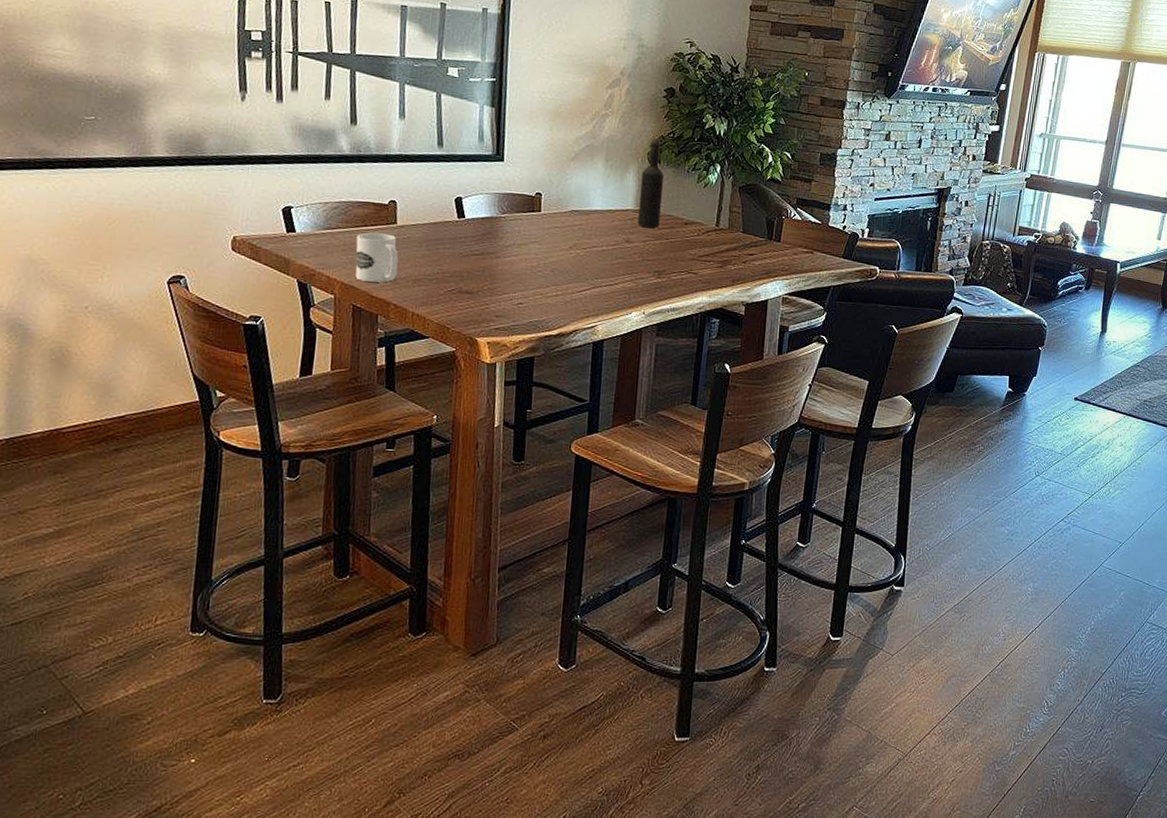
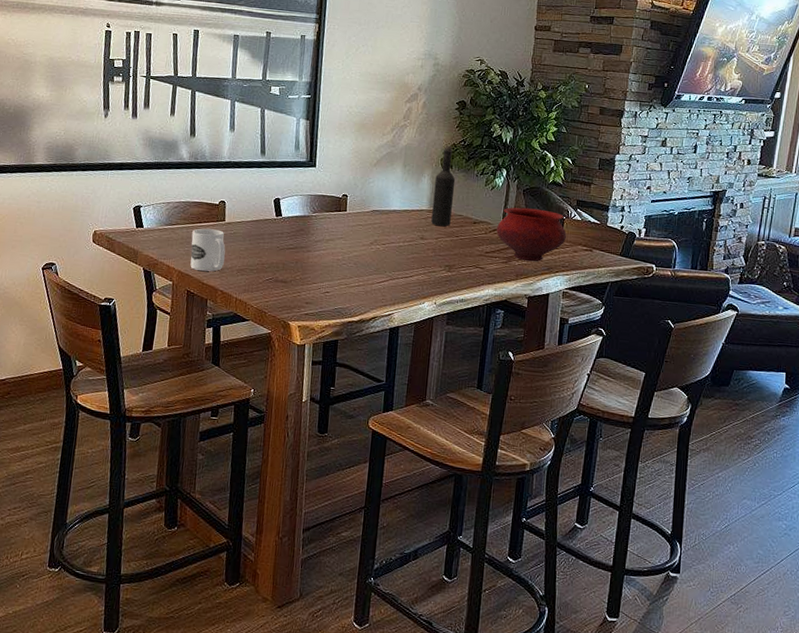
bowl: none [710,206,786,266] -> present [496,207,566,262]

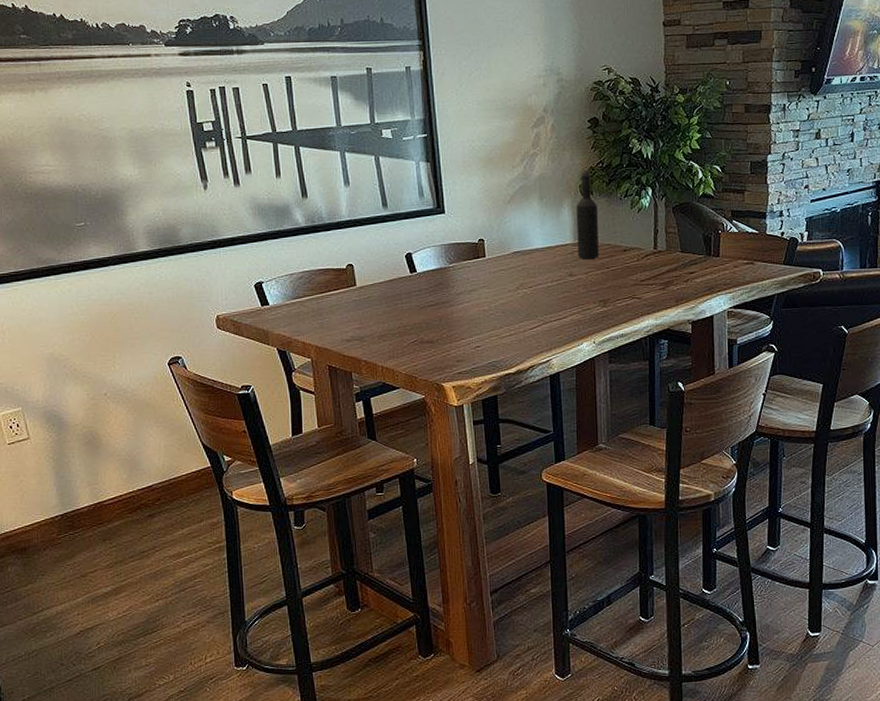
mug: present [190,228,226,272] -> none [323,296,364,343]
bowl: present [496,207,566,262] -> none [649,226,724,284]

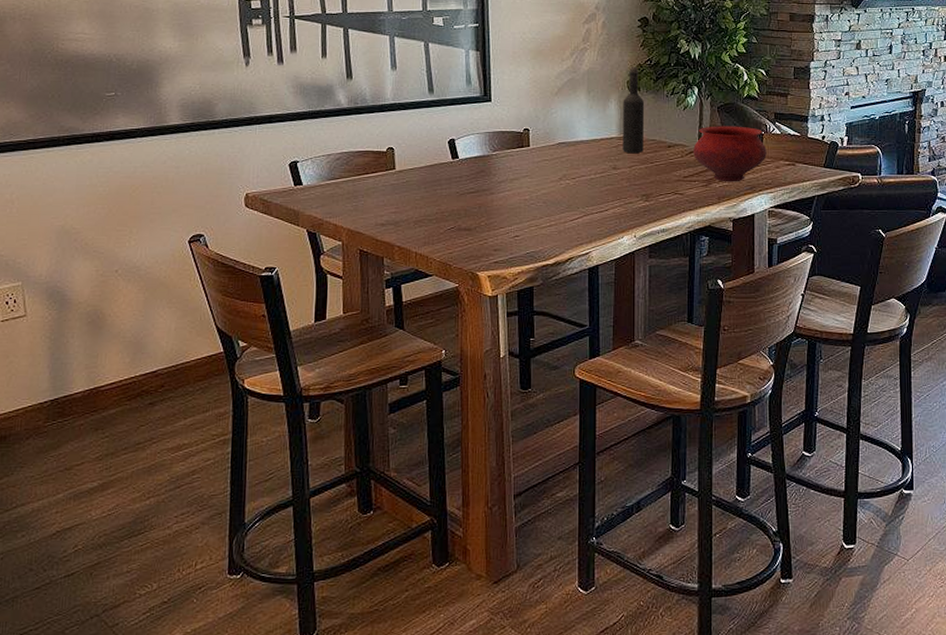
bowl: none [649,226,724,284] -> present [693,126,767,182]

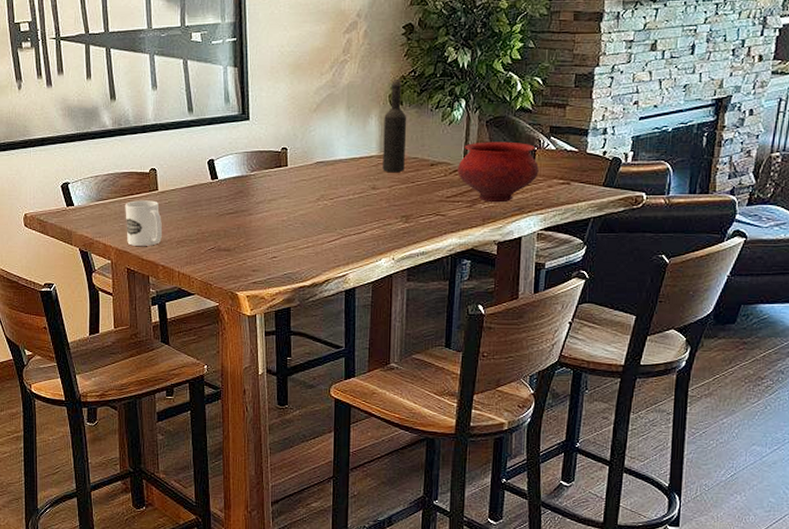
mug: none [359,179,400,226] -> present [125,200,163,246]

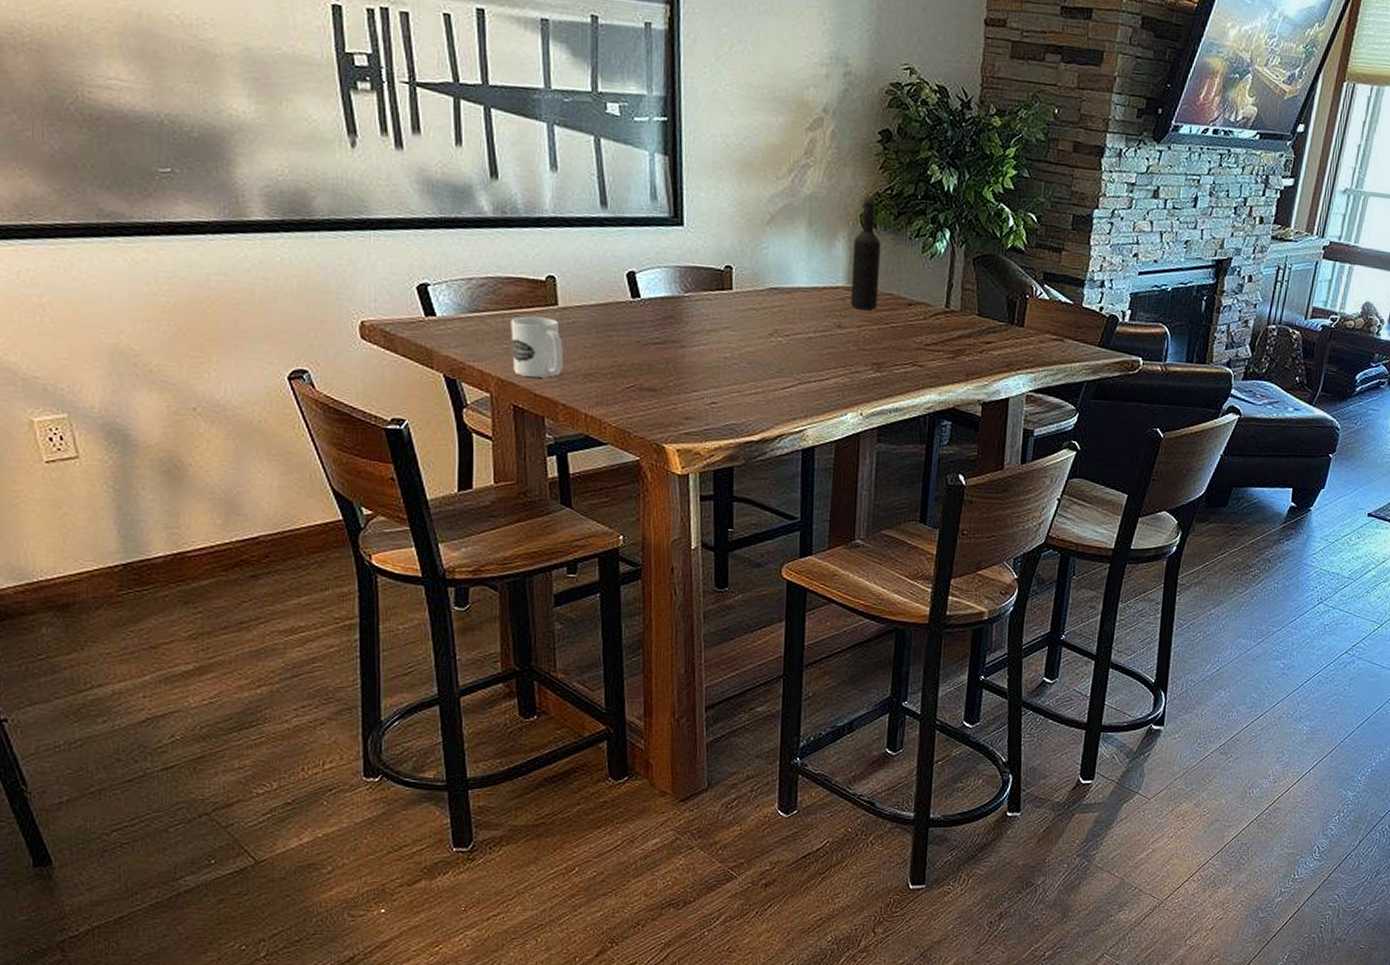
bowl: present [458,141,539,203] -> none [939,282,1030,357]

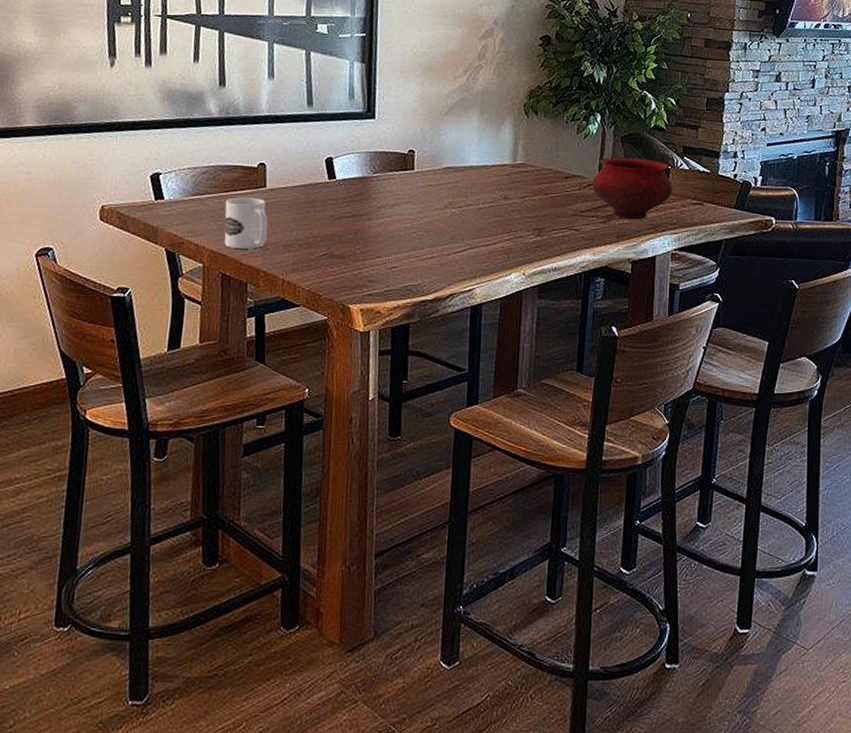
wine bottle: present [851,194,882,310] -> none [515,88,542,183]
bowl: none [939,282,1030,357] -> present [592,157,673,220]

